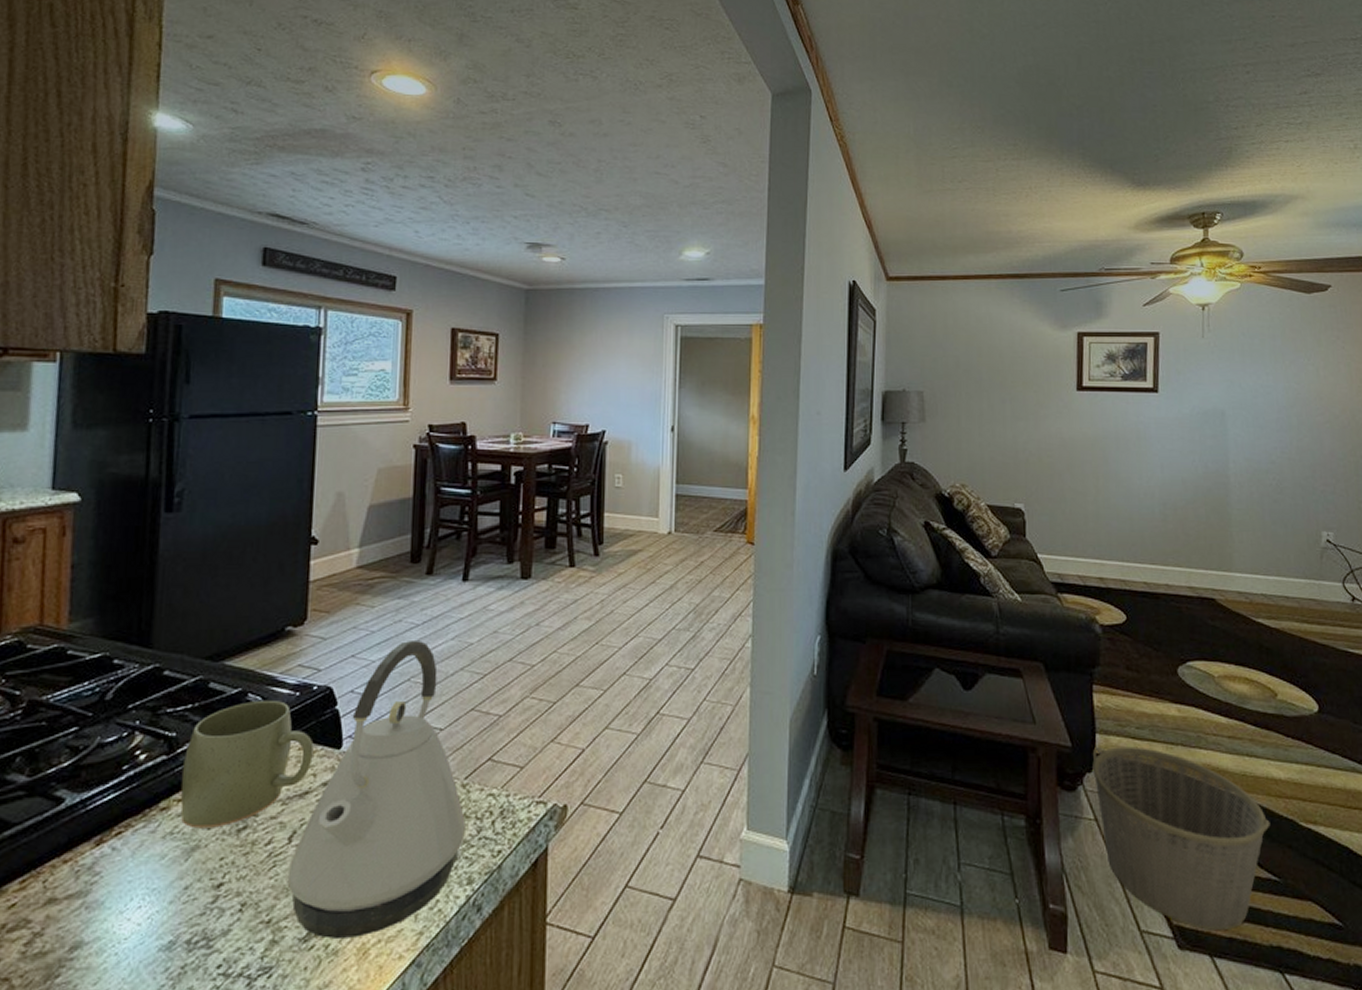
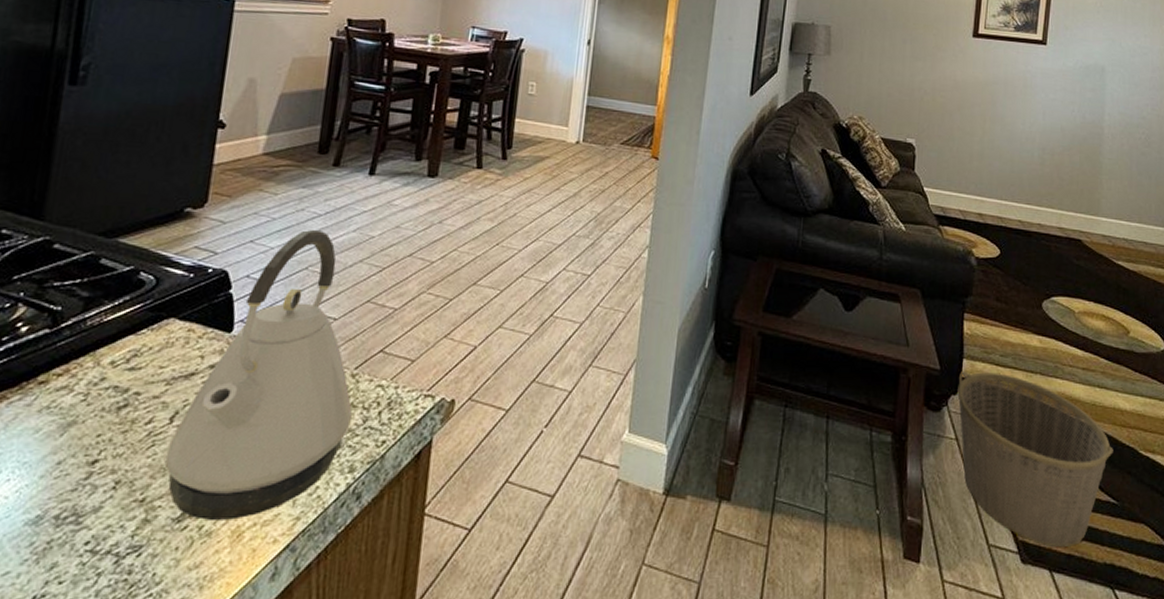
mug: present [180,699,314,829] -> none [60,279,204,404]

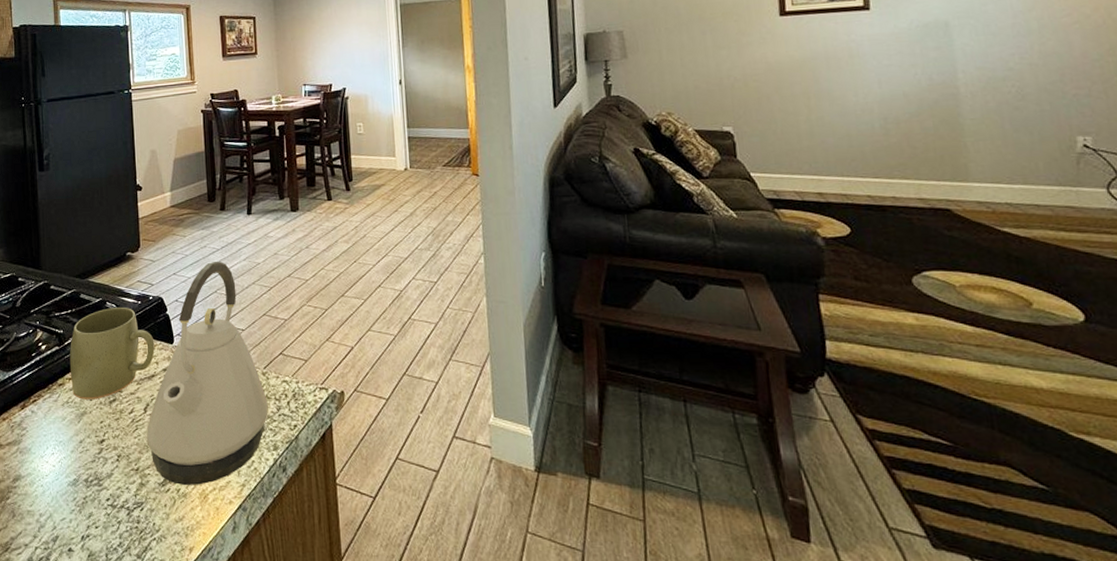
mug: none [60,279,204,404] -> present [69,307,155,400]
basket: present [957,372,1113,546] -> none [823,353,1033,533]

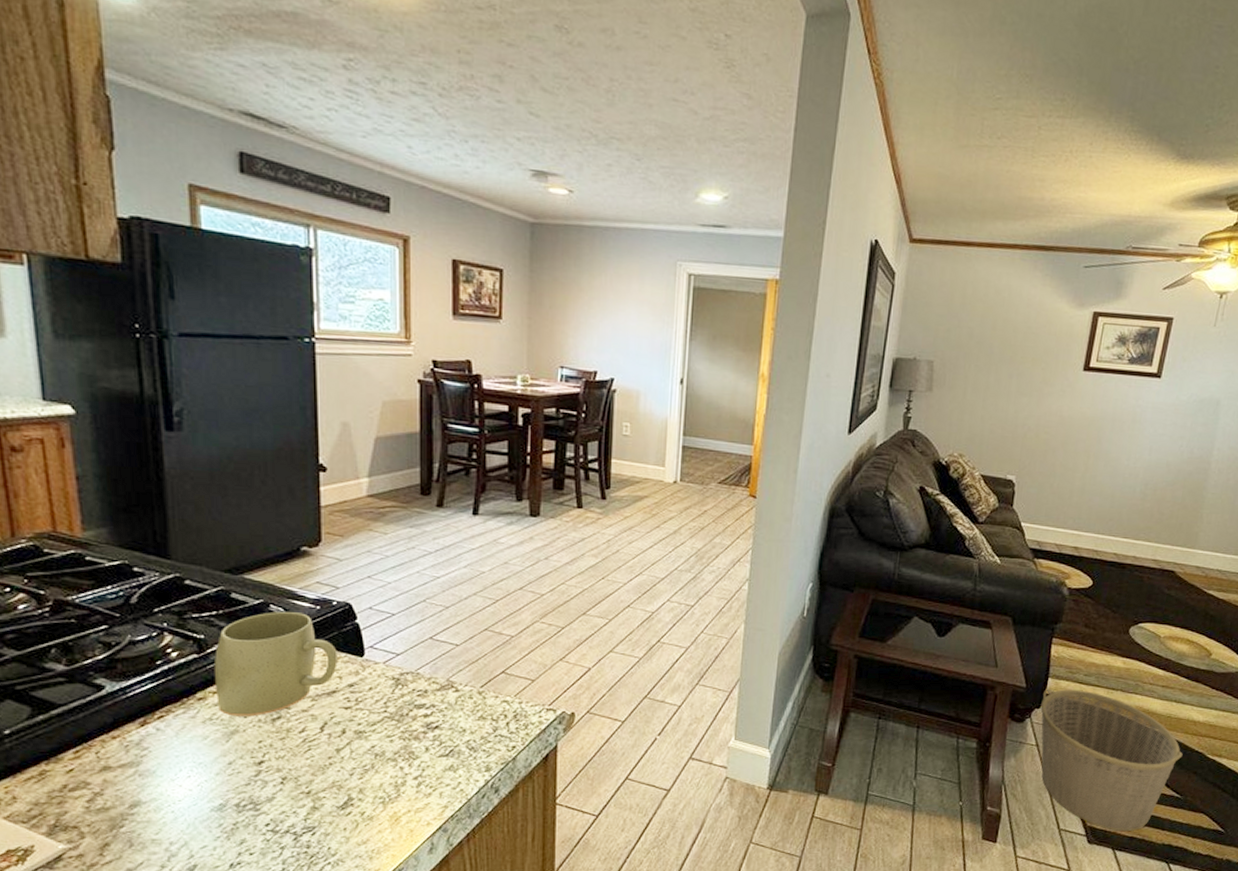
kettle: present [146,262,269,485] -> none [322,566,484,808]
basket: none [823,353,1033,533] -> present [1040,689,1183,831]

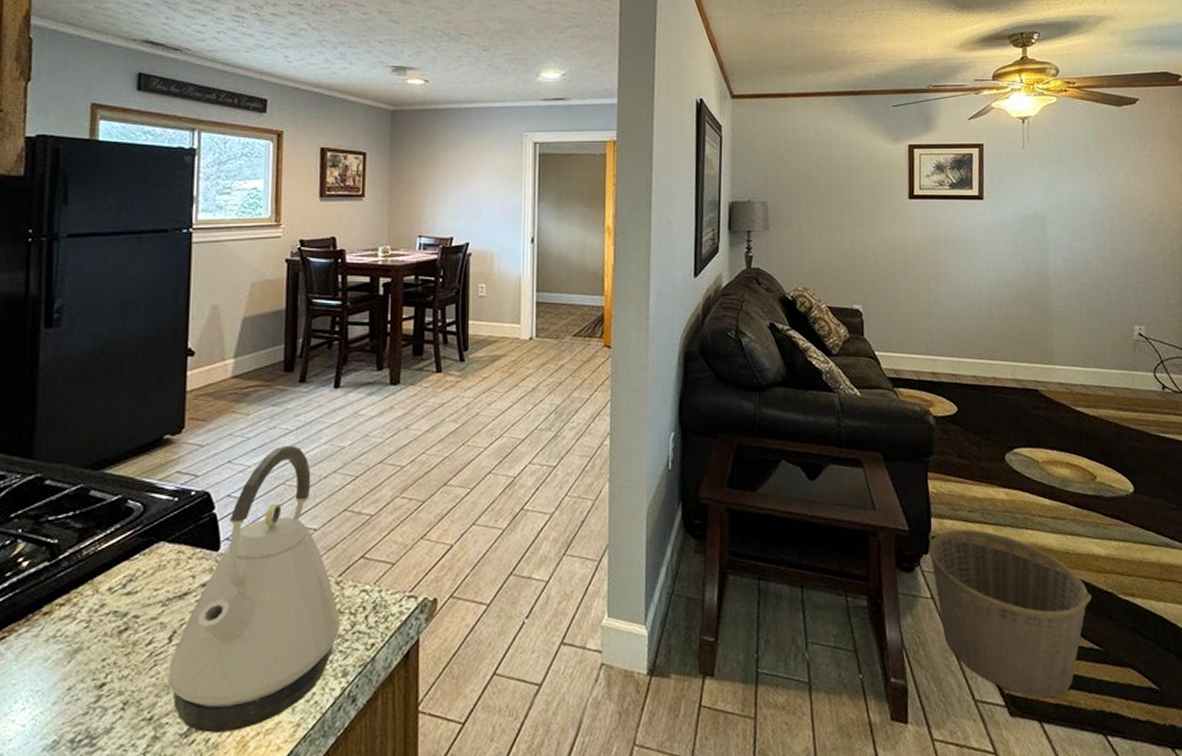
mug: present [213,611,338,717] -> none [63,505,192,632]
kettle: none [322,566,484,808] -> present [167,446,341,733]

